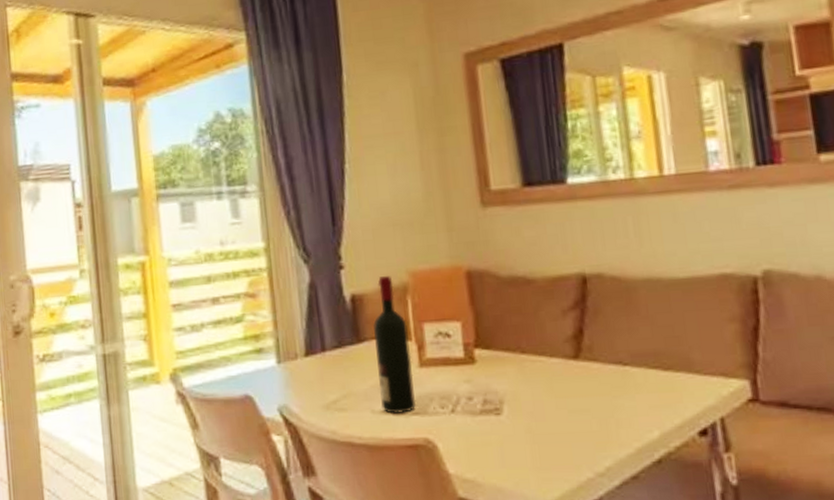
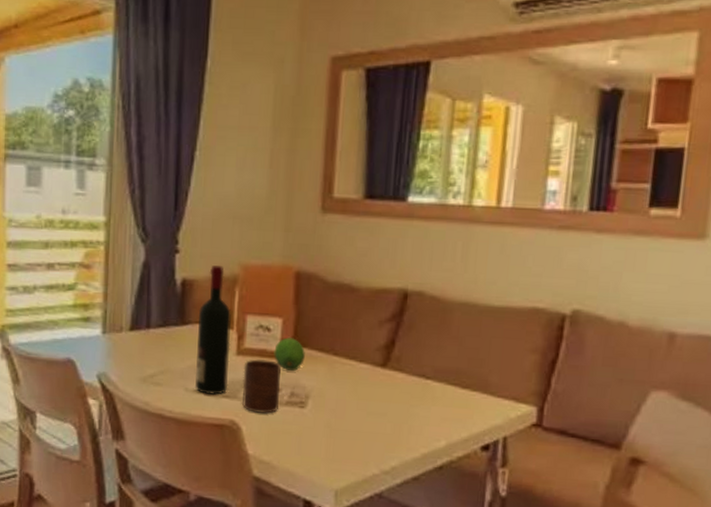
cup: none [429,368,473,427] -> present [242,359,281,414]
fruit: none [458,341,492,376] -> present [274,337,305,371]

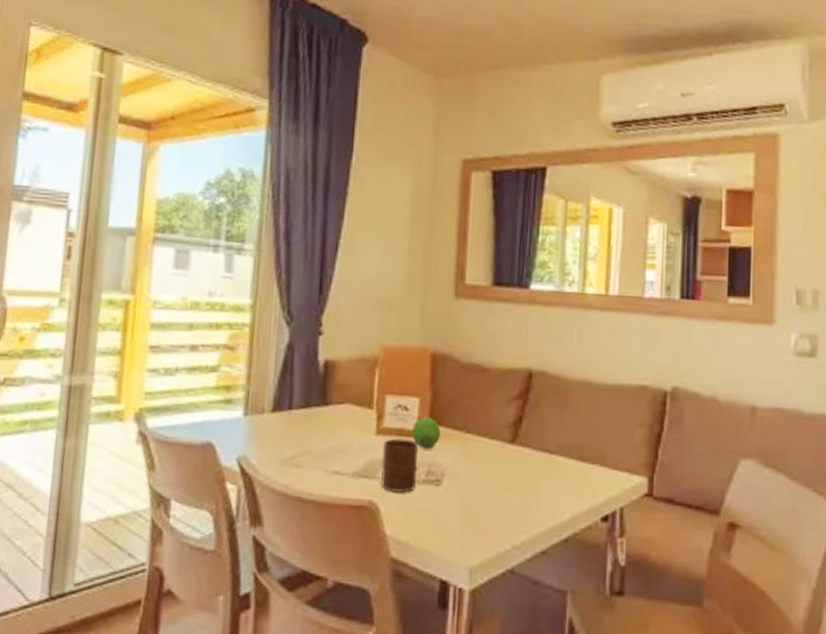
wine bottle: present [195,265,231,395] -> none [335,347,371,475]

